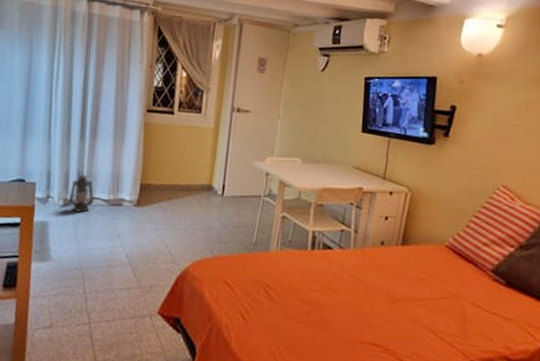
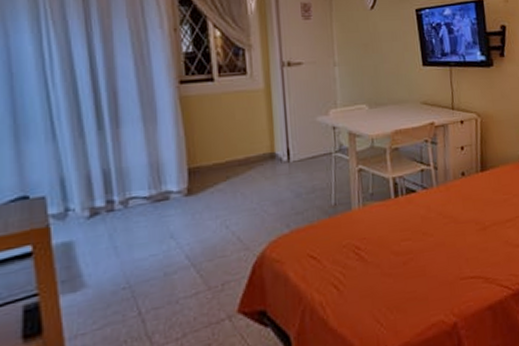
lantern: present [69,174,94,213] -> none [96,172,131,221]

